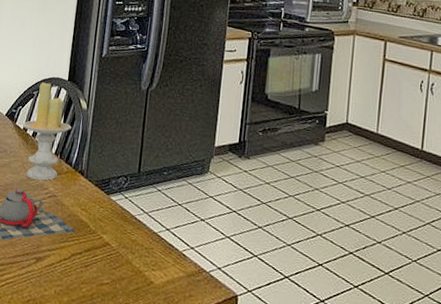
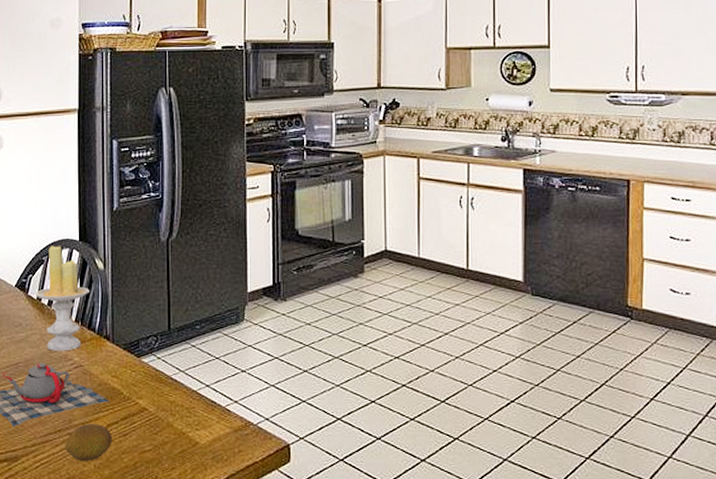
fruit: none [30,251,75,287] -> present [65,424,113,462]

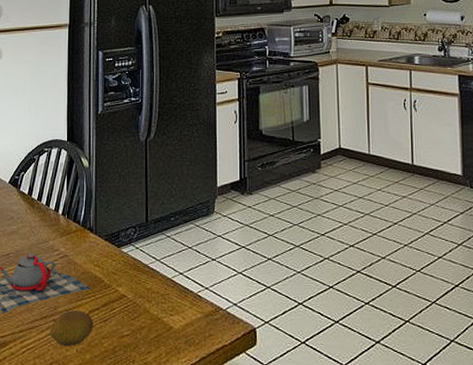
candle: present [35,246,89,351] -> none [26,146,75,242]

